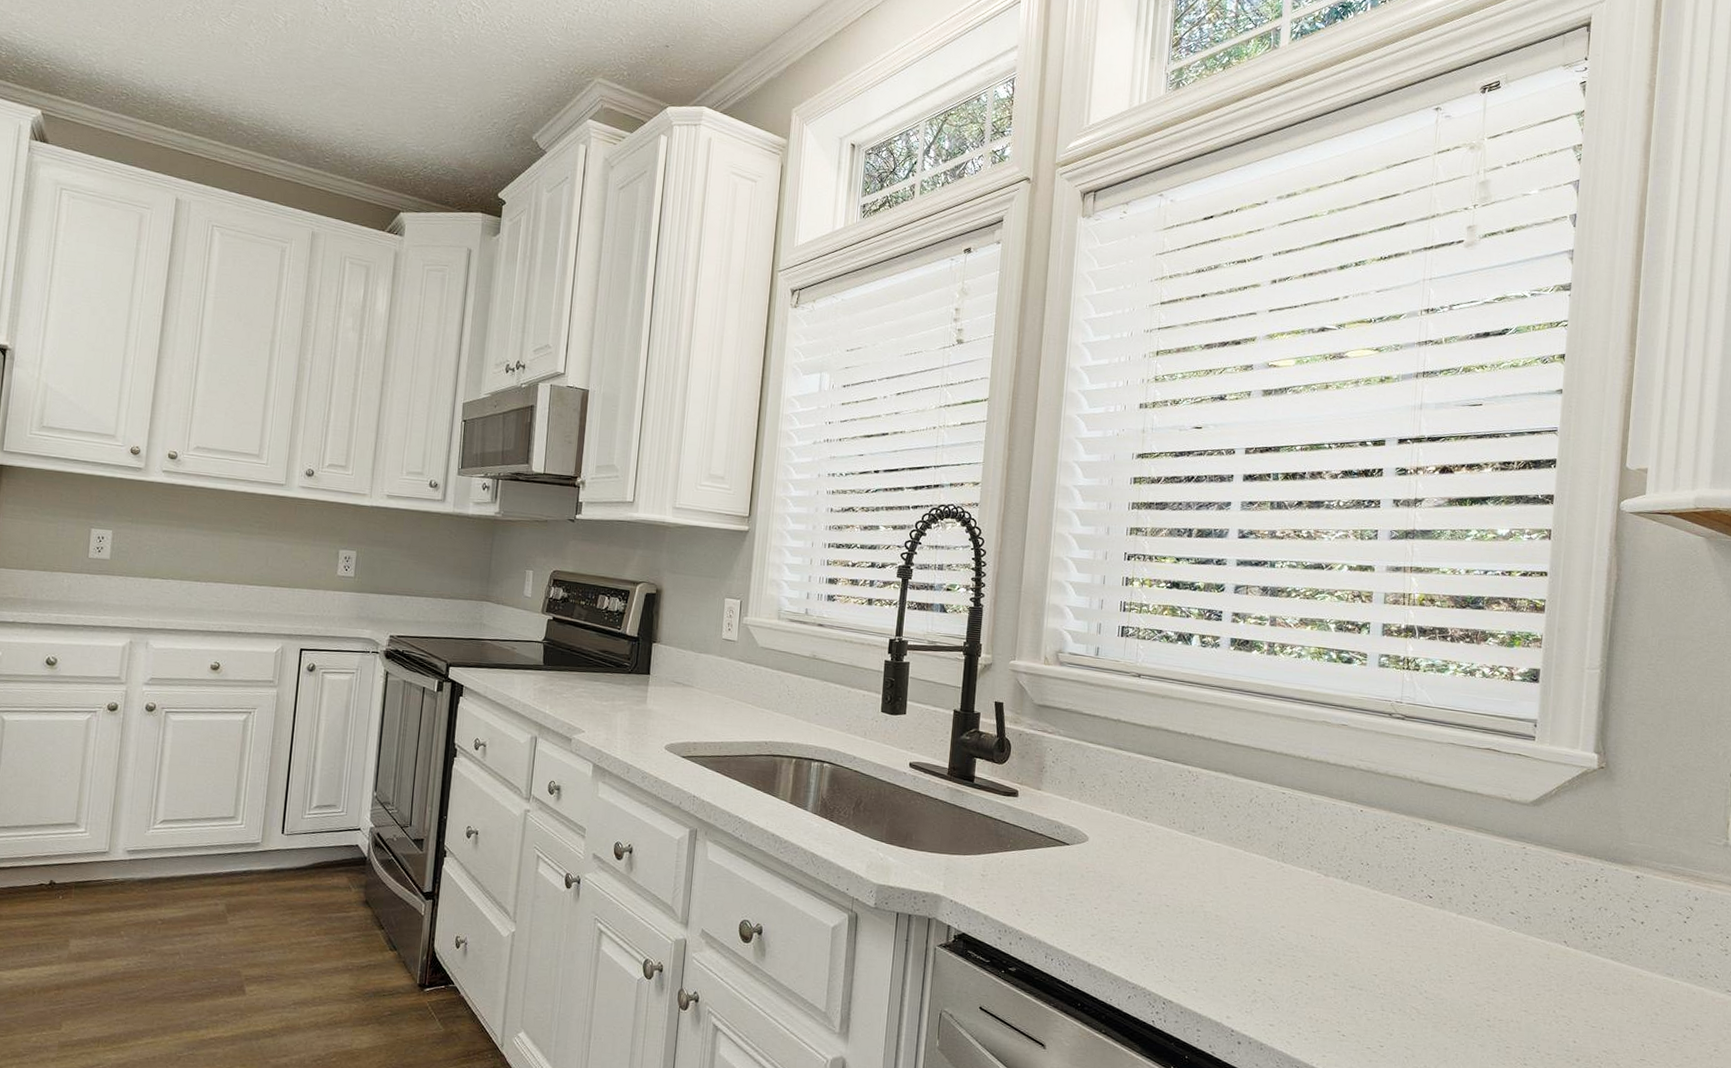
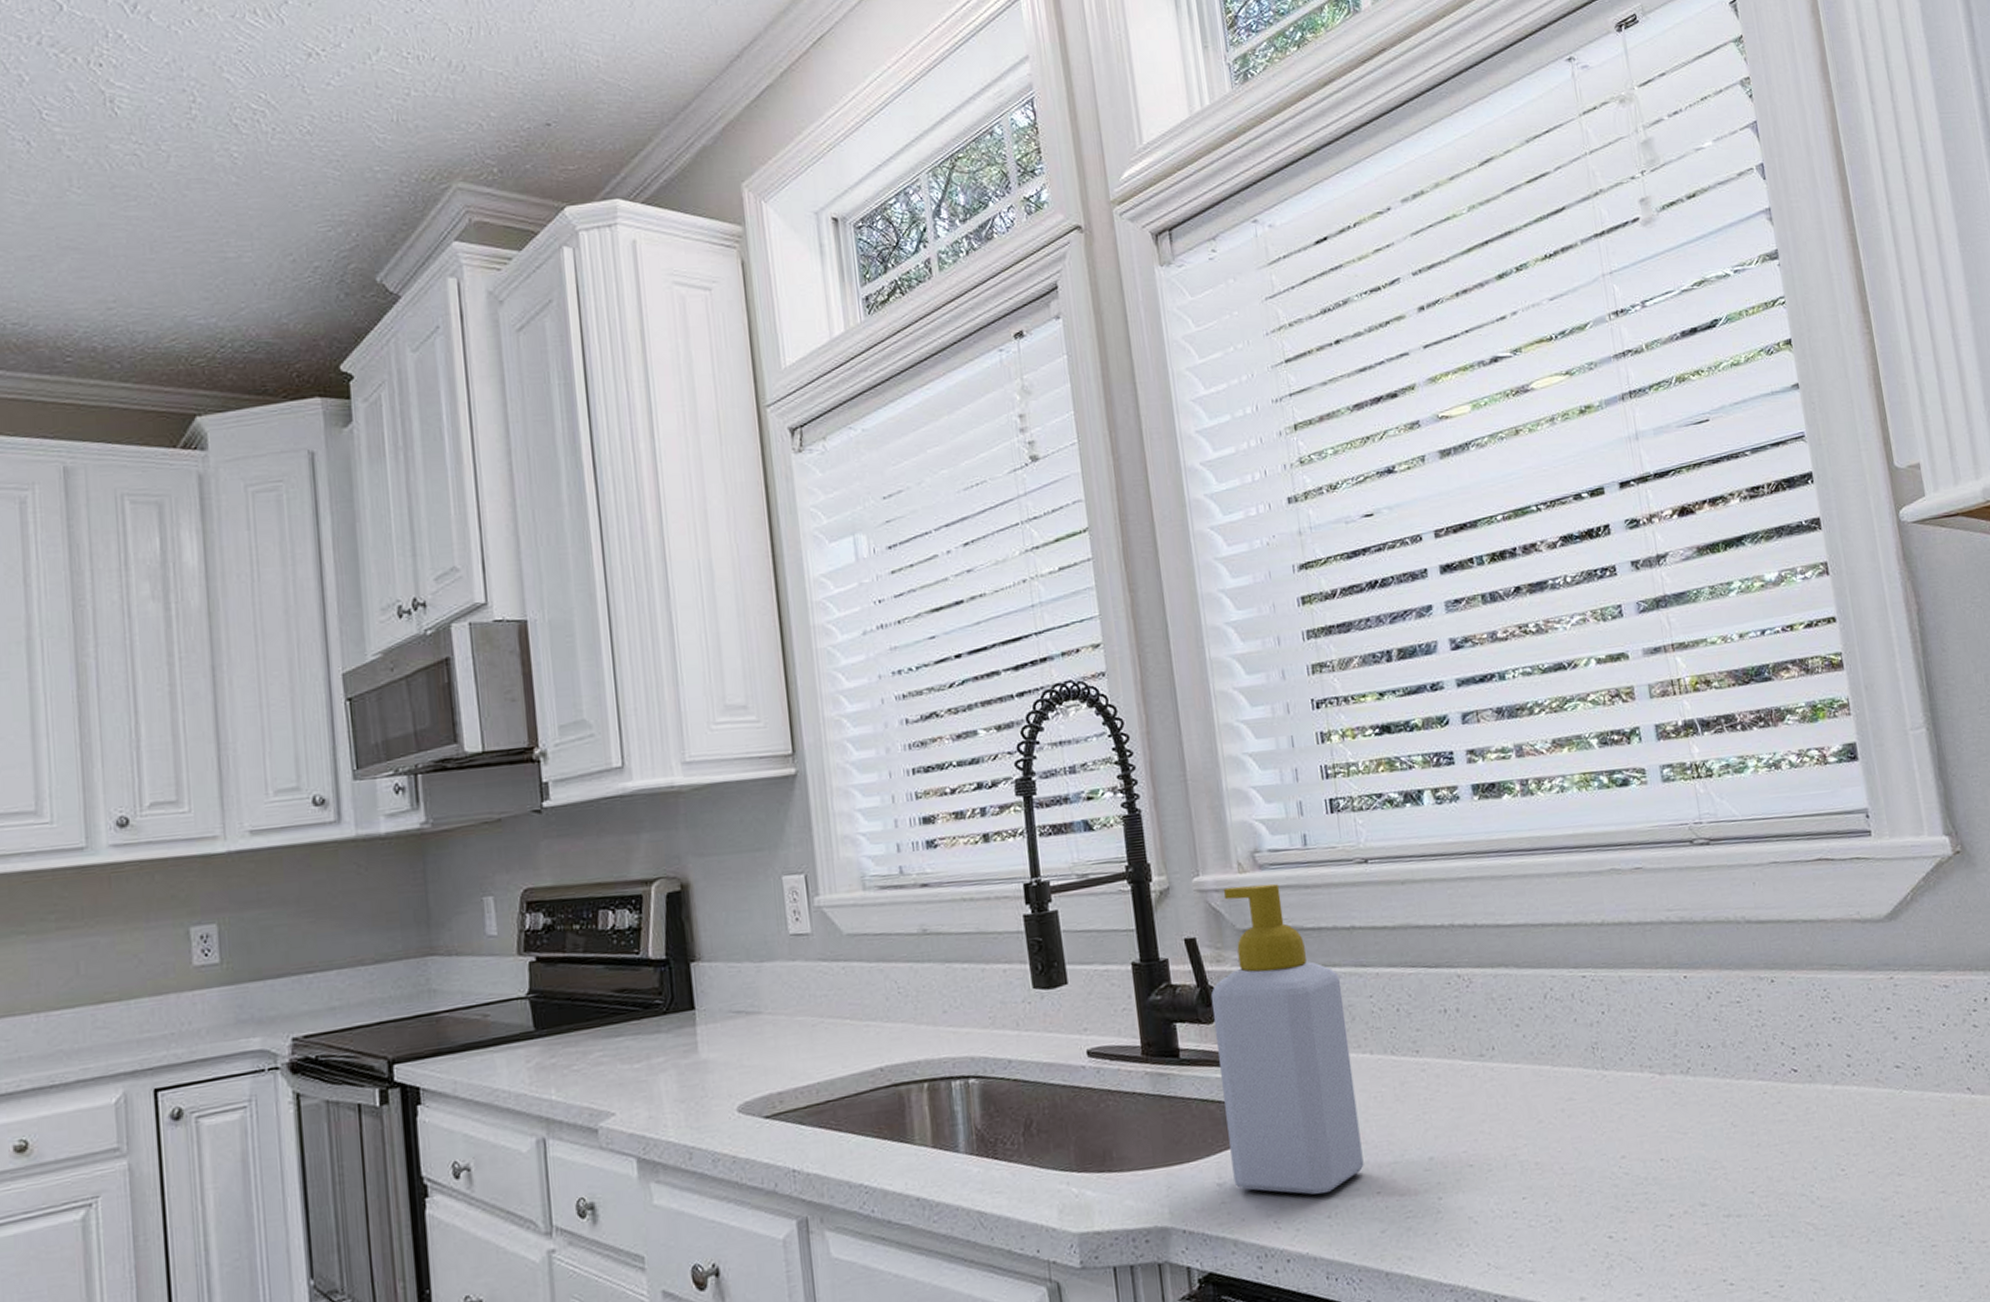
soap bottle: none [994,672,1102,899] -> present [1210,883,1364,1195]

